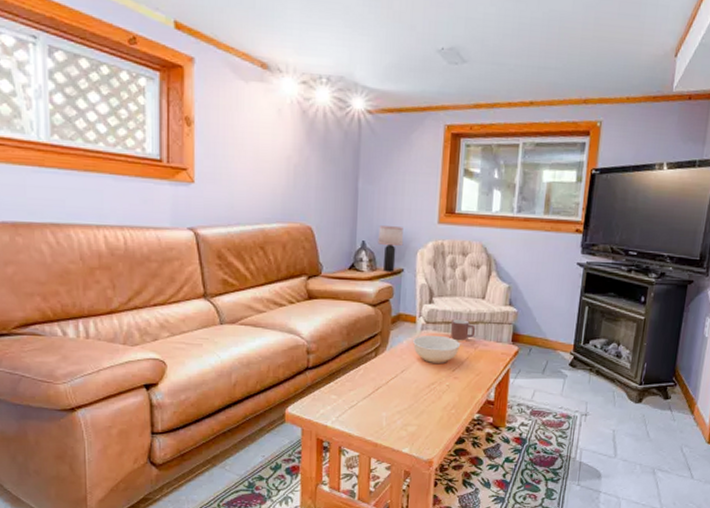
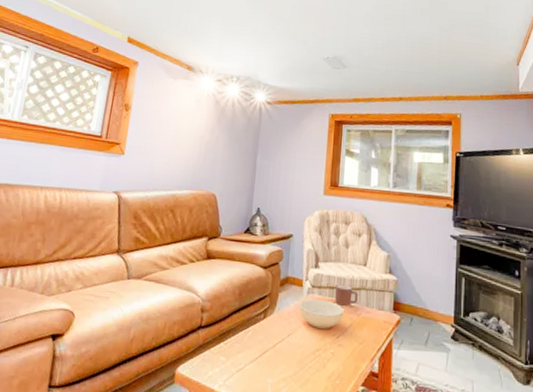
table lamp: present [378,226,404,272] -> none [271,195,294,237]

